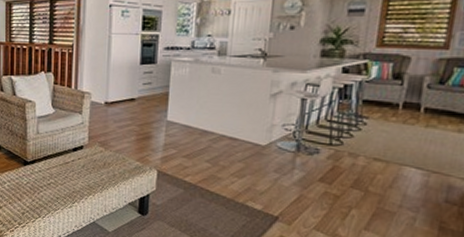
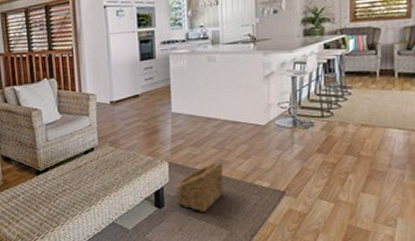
basket: none [161,176,214,226] -> present [176,161,225,212]

